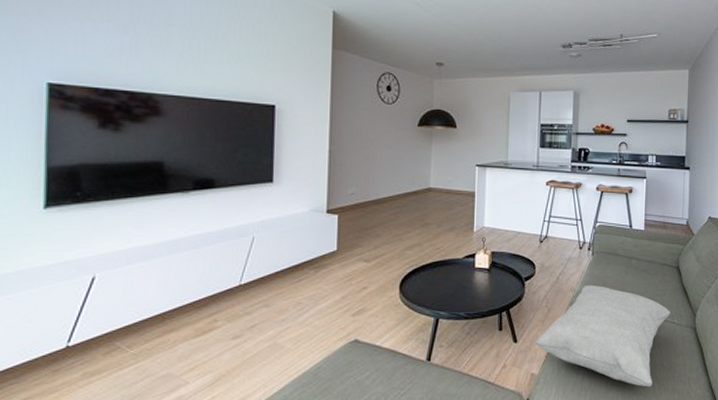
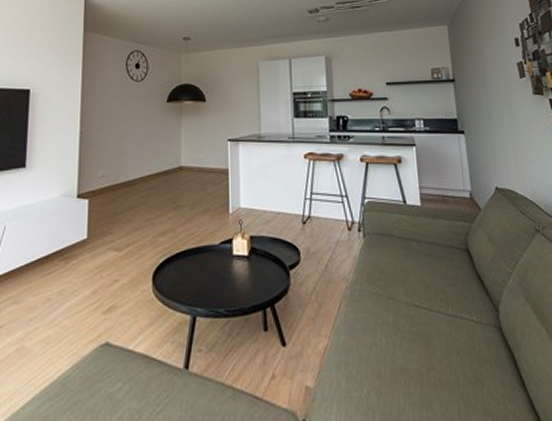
cushion: present [536,284,671,387] -> none [308,273,467,407]

